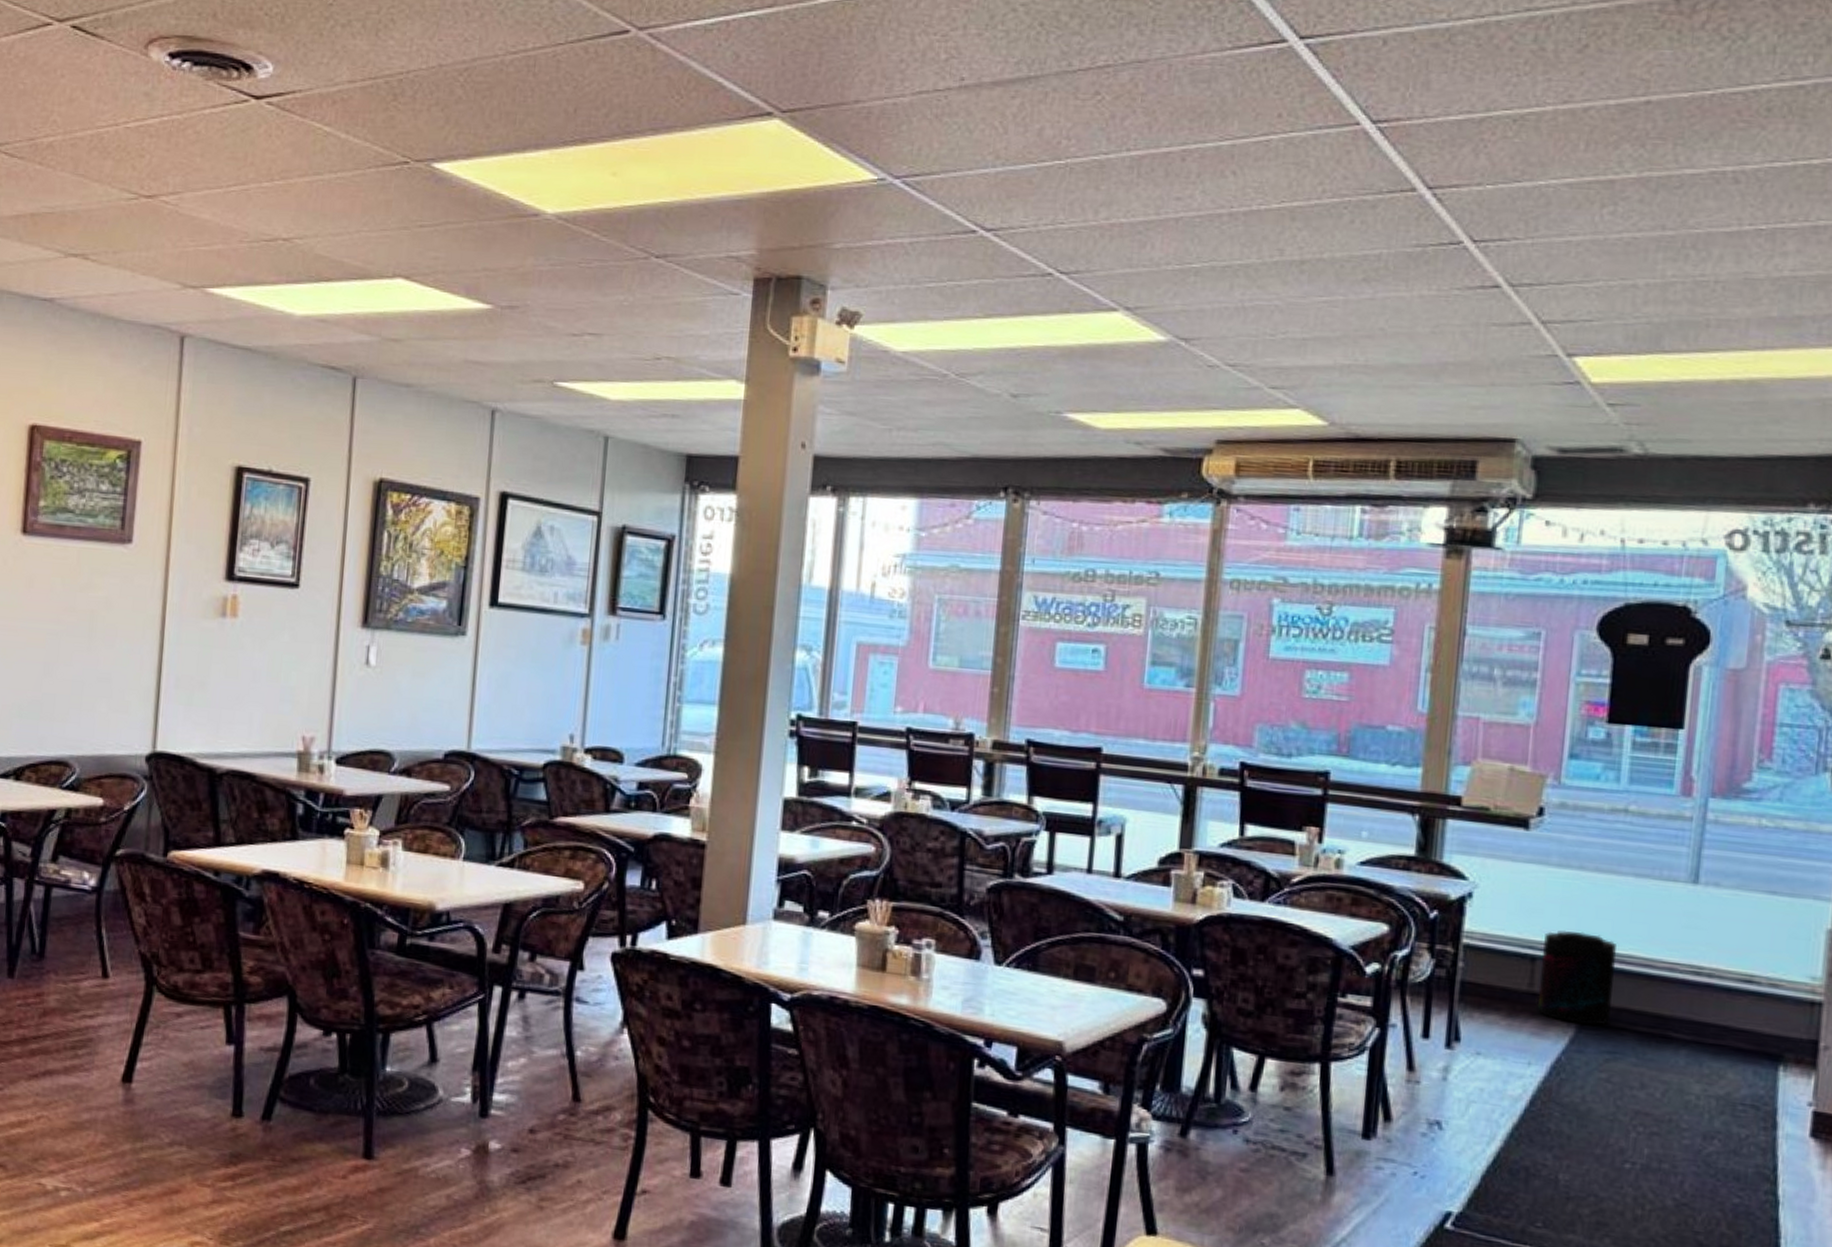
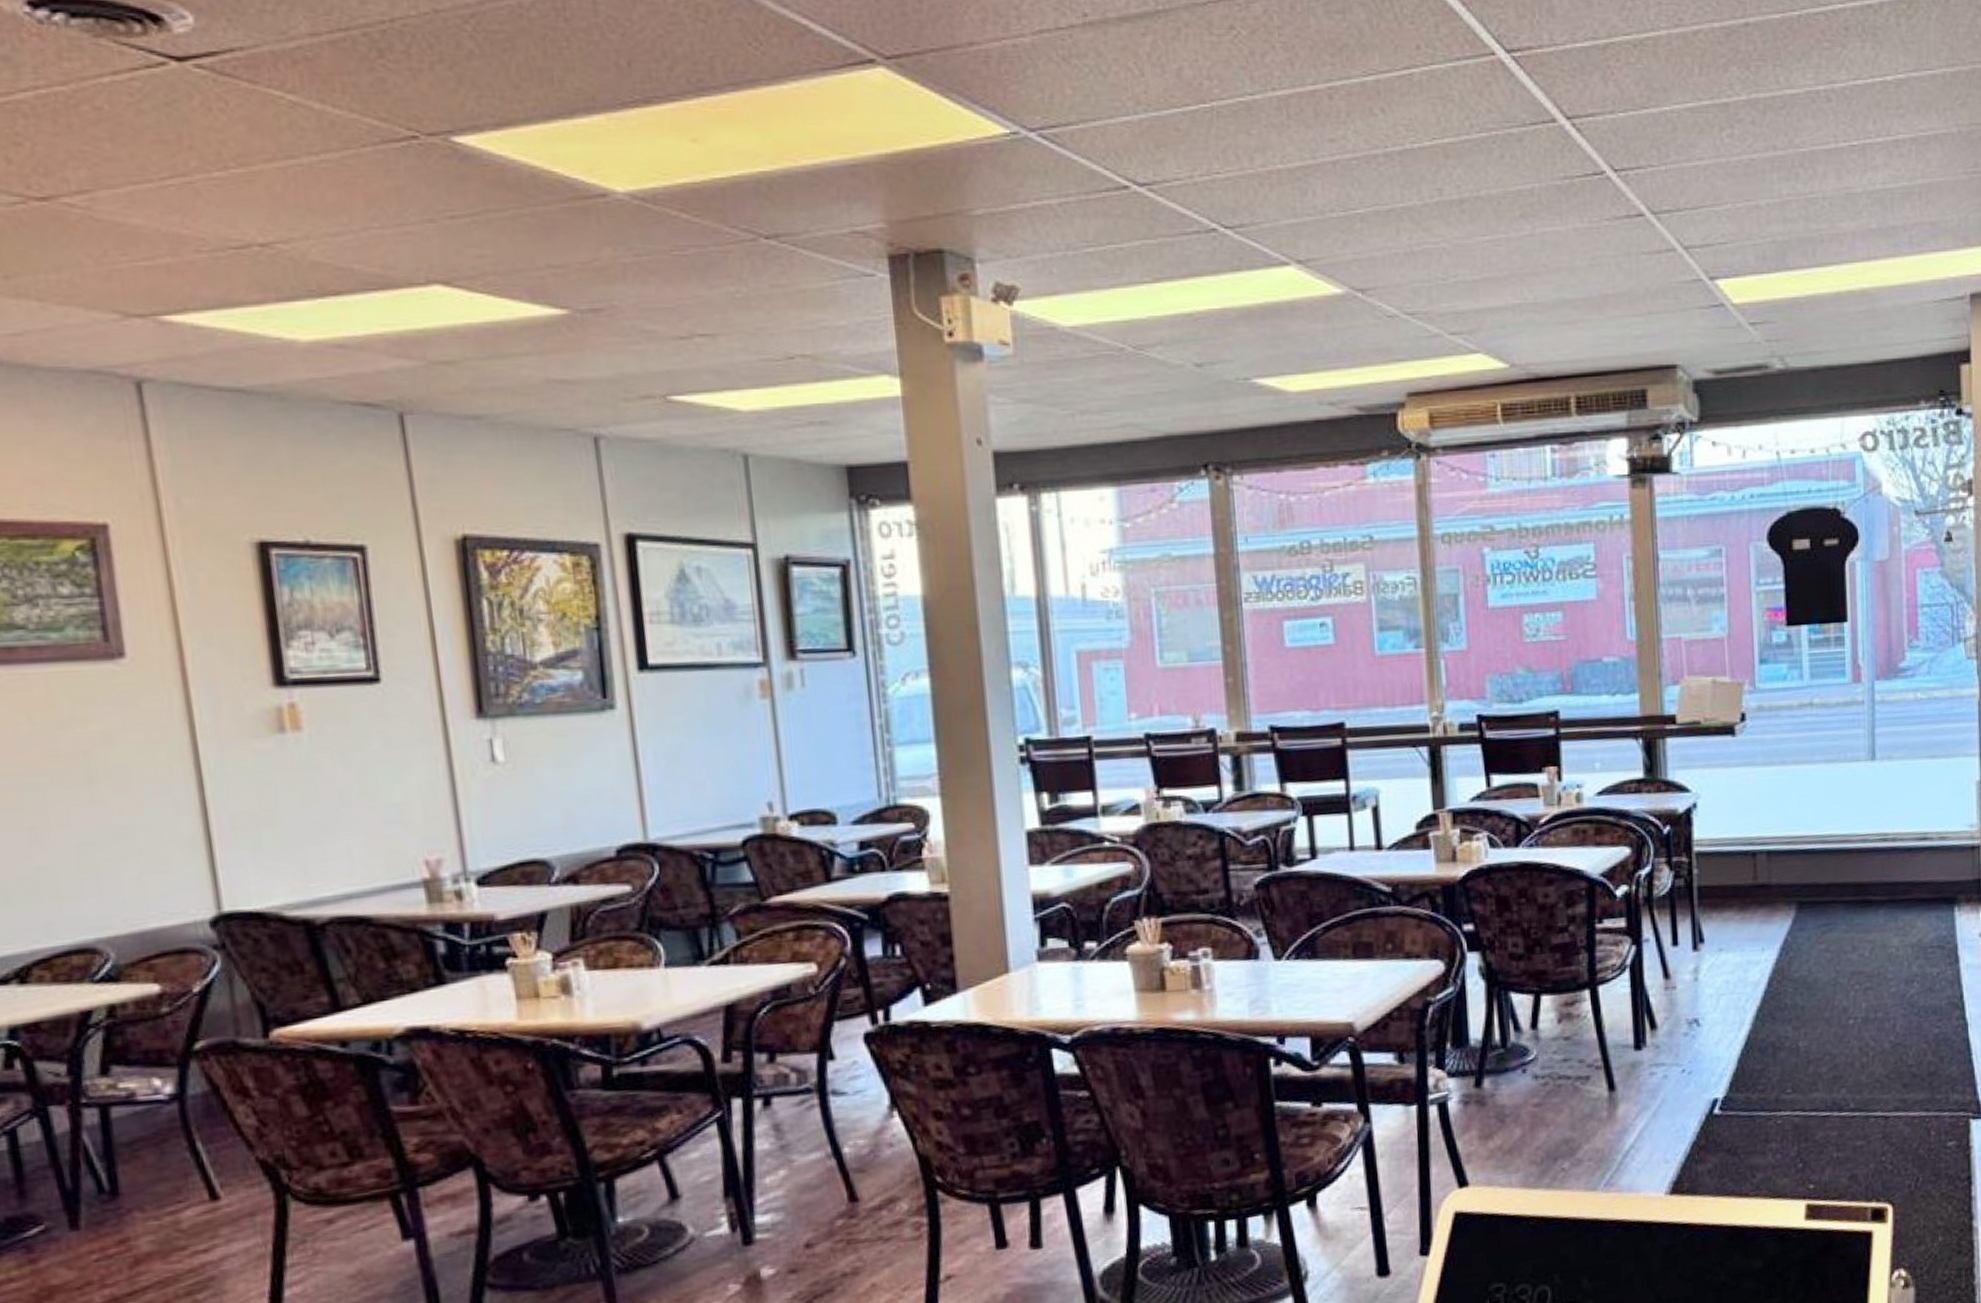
supplement container: present [1537,930,1617,1026] -> none [1760,821,1821,905]

